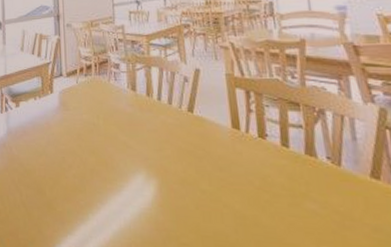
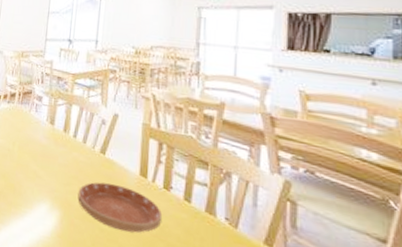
saucer: none [172,141,262,190] -> present [77,182,162,233]

